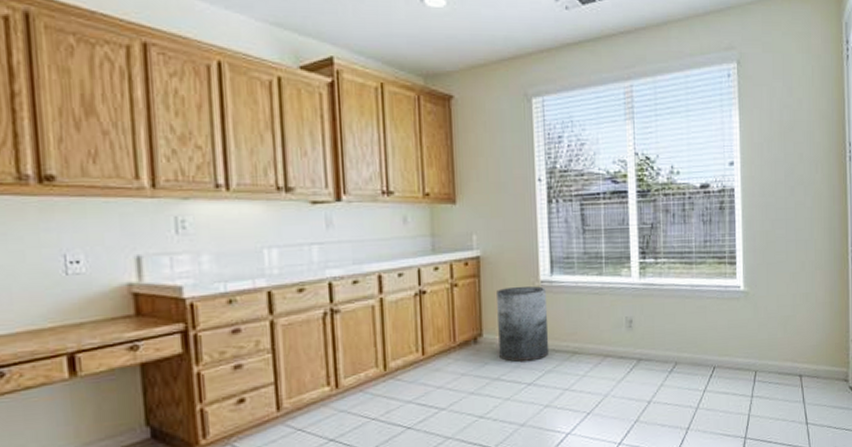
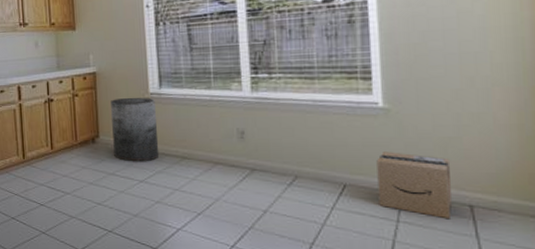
cardboard box: none [738,332,789,390] -> present [376,152,453,220]

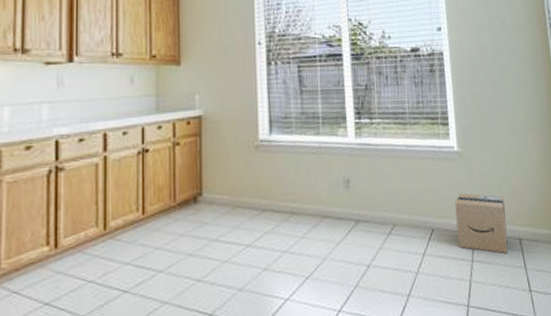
trash can: present [111,97,160,162] -> none [217,145,268,223]

